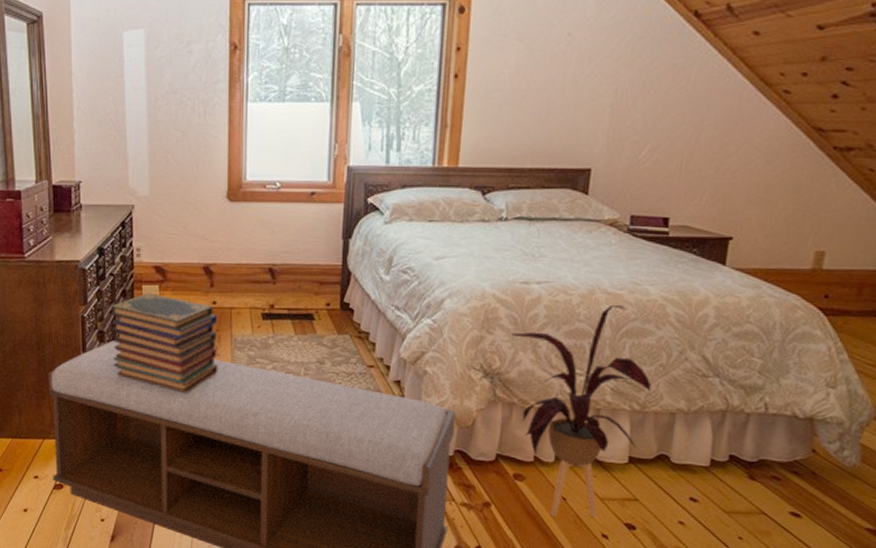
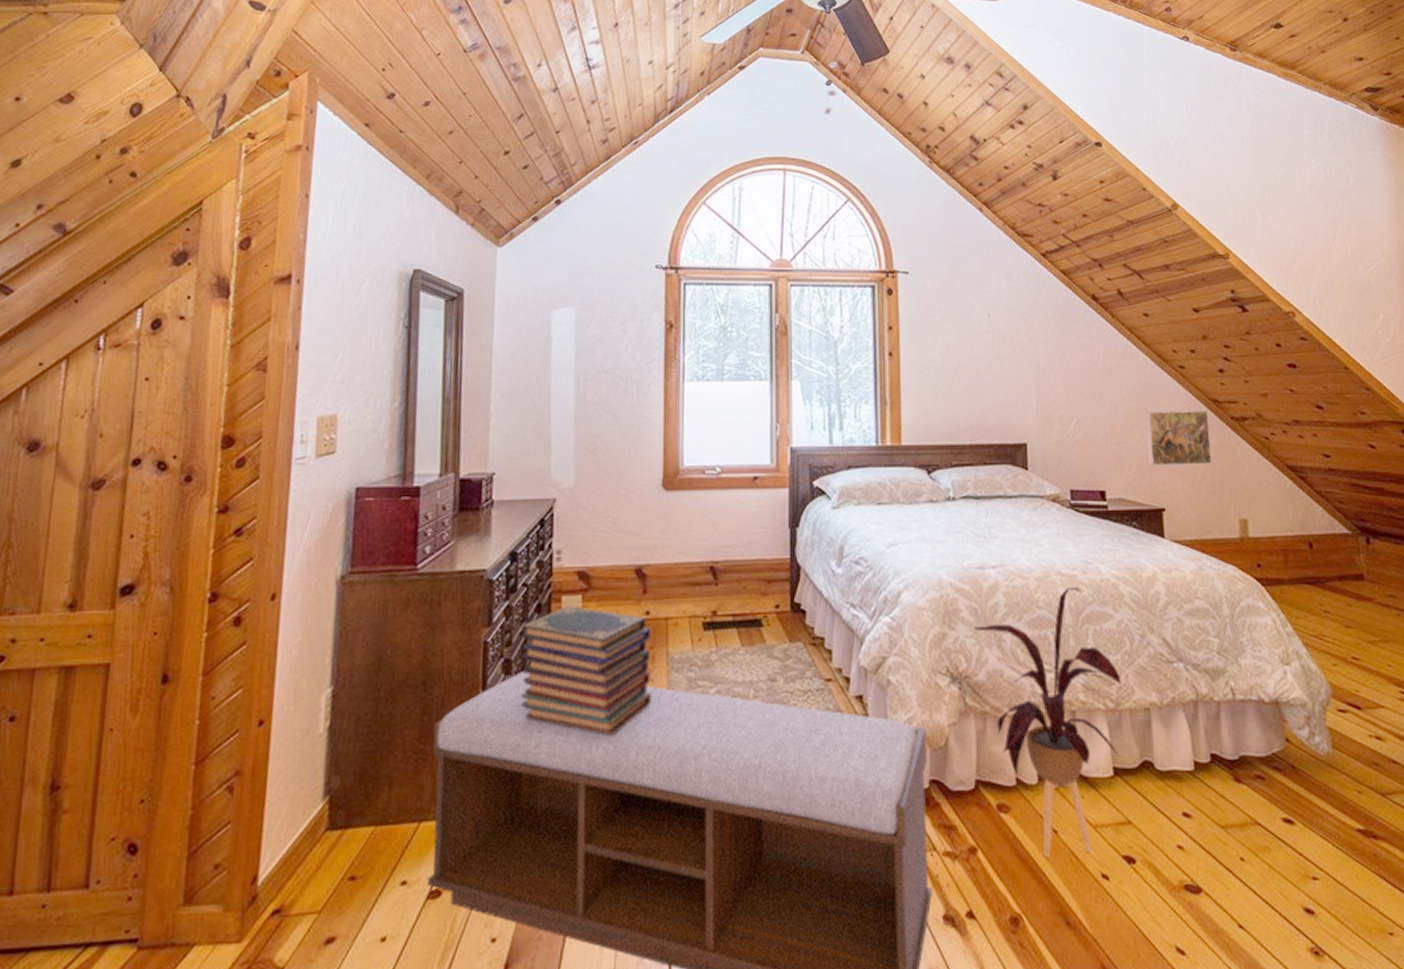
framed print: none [725,138,807,196] -> present [1145,410,1213,467]

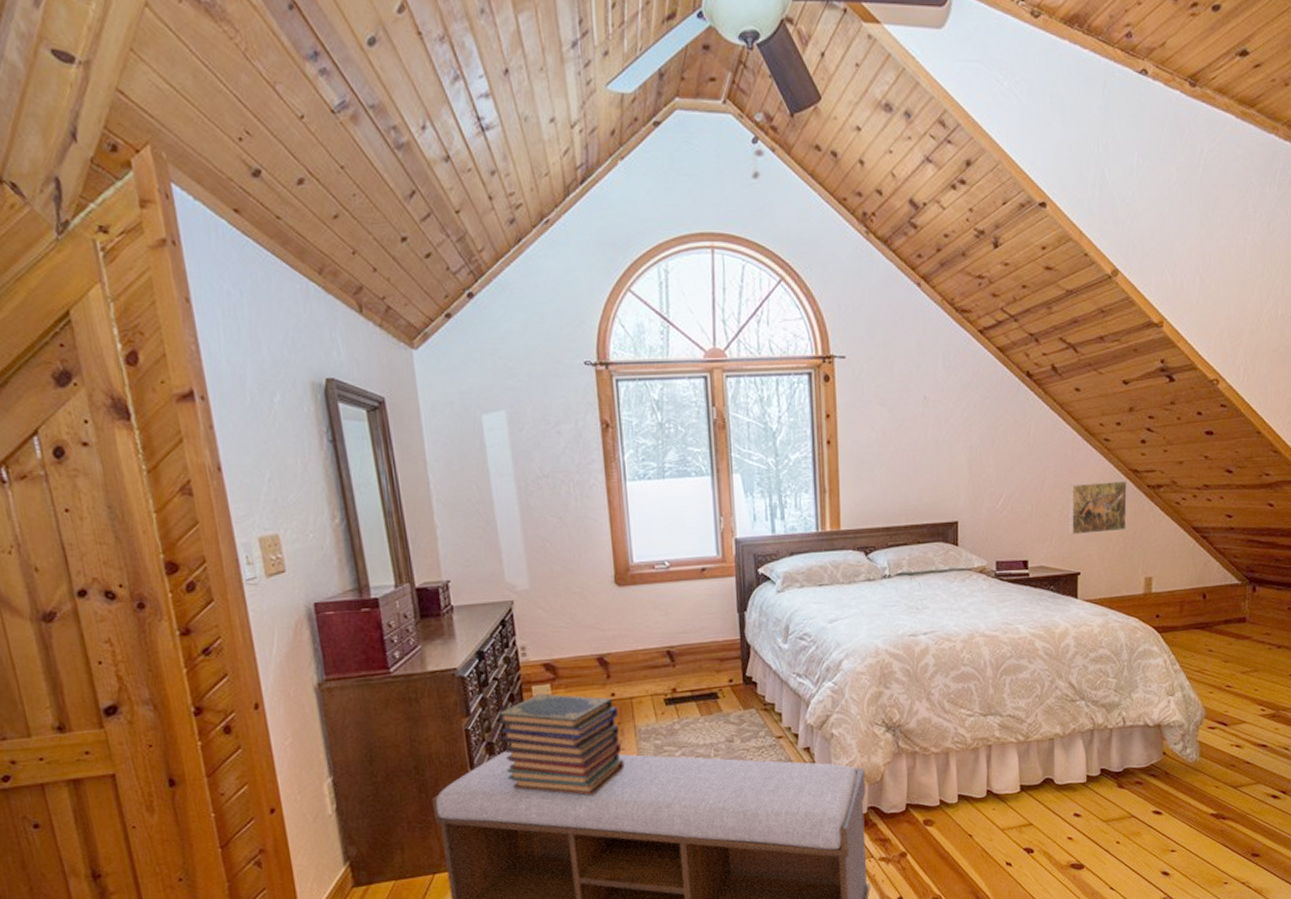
house plant: present [972,586,1121,858] -> none [905,645,1031,855]

